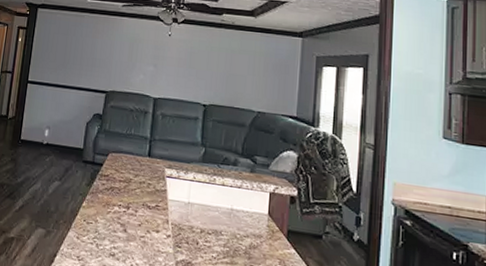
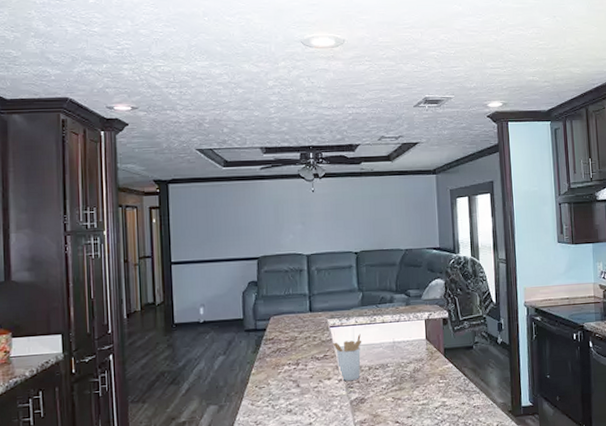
utensil holder: none [167,191,198,240] -> present [333,334,362,381]

